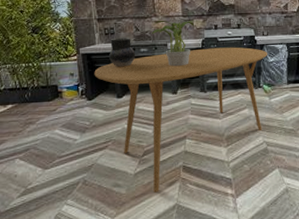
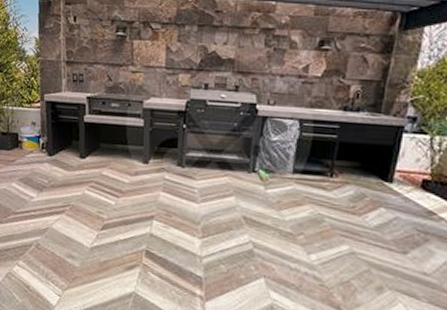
dining table: present [94,47,267,193] -> none [57,112,271,274]
ceramic jug: present [109,37,136,67] -> none [75,86,106,123]
potted plant: present [152,19,200,67] -> none [126,71,187,131]

